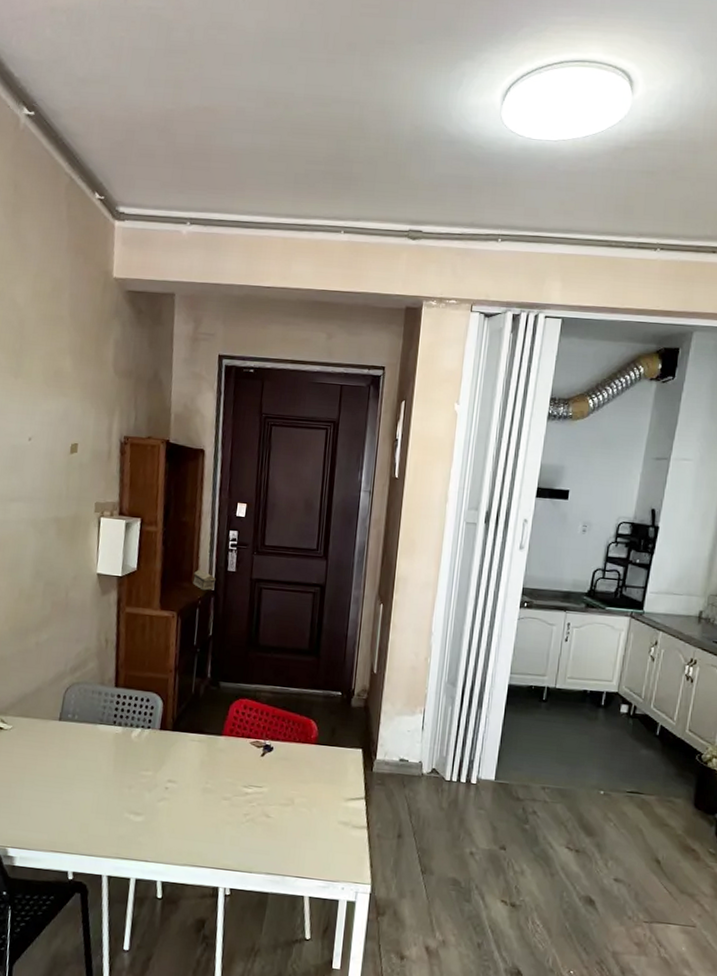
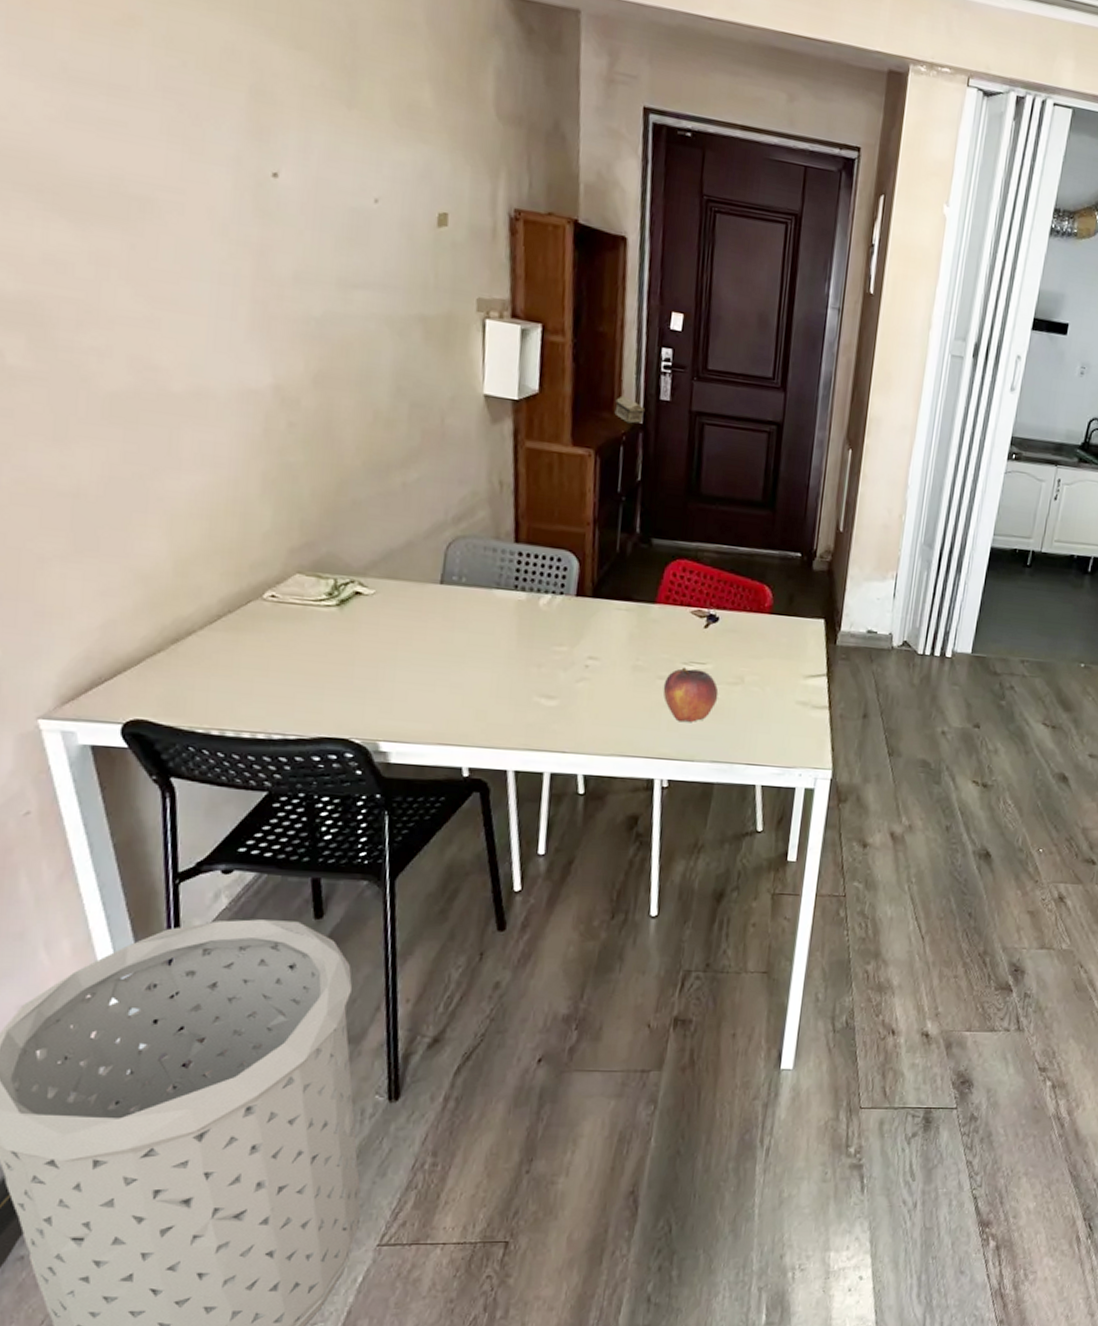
fruit: none [227,790,273,838] -> present [663,667,719,722]

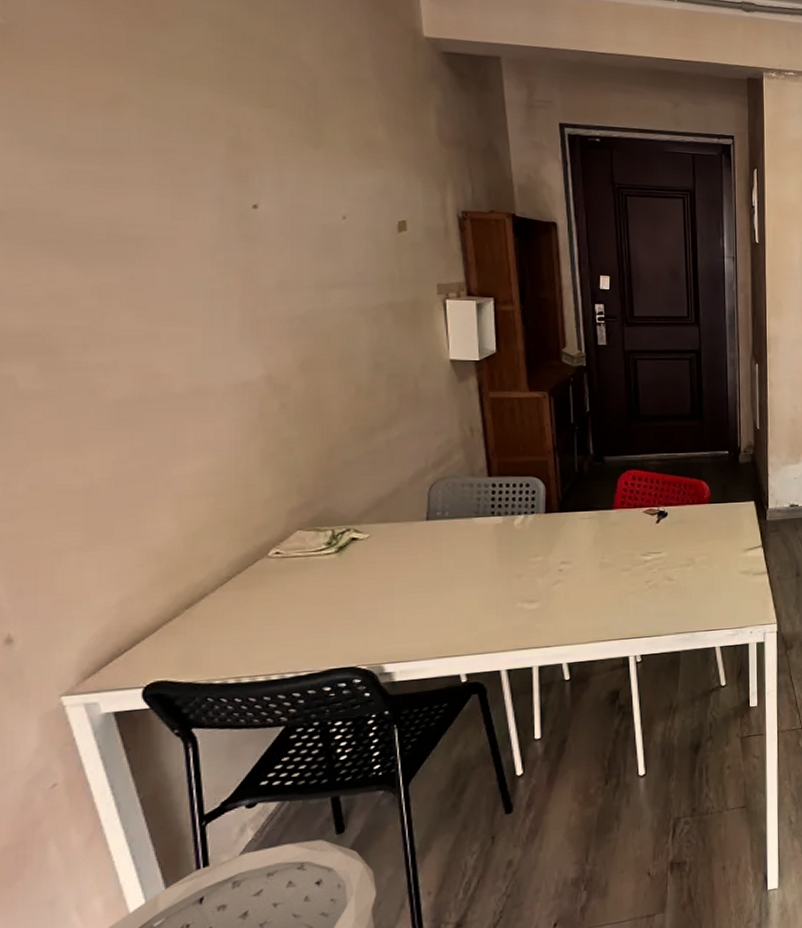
fruit: present [663,667,719,722] -> none [627,558,675,605]

